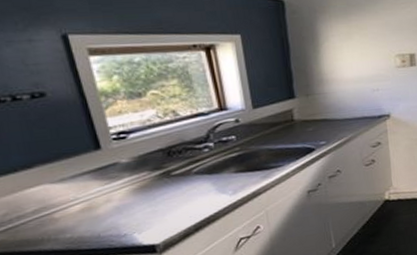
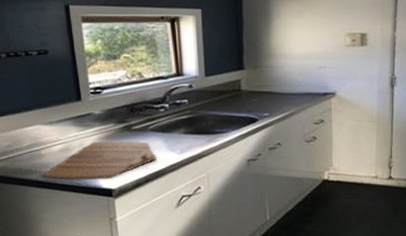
cutting board: none [59,187,206,246] -> present [42,140,156,180]

